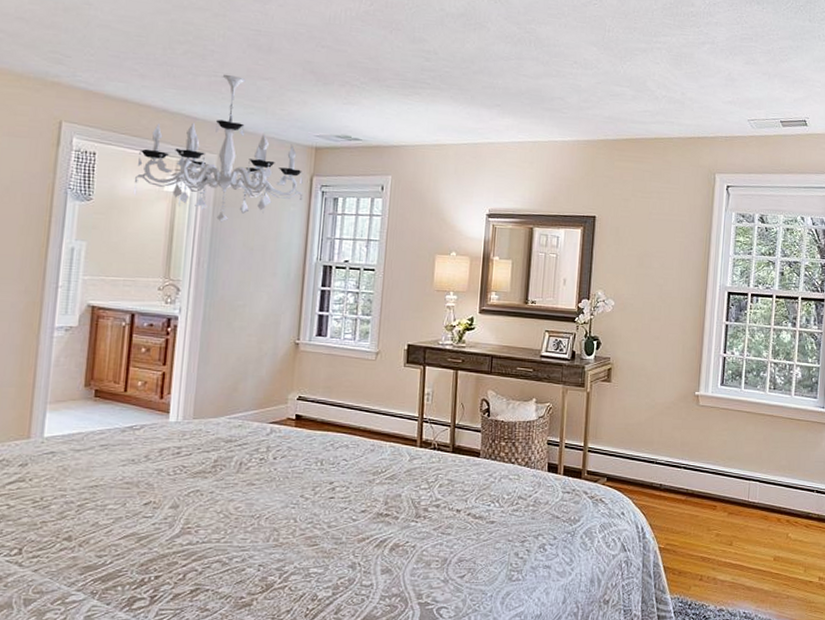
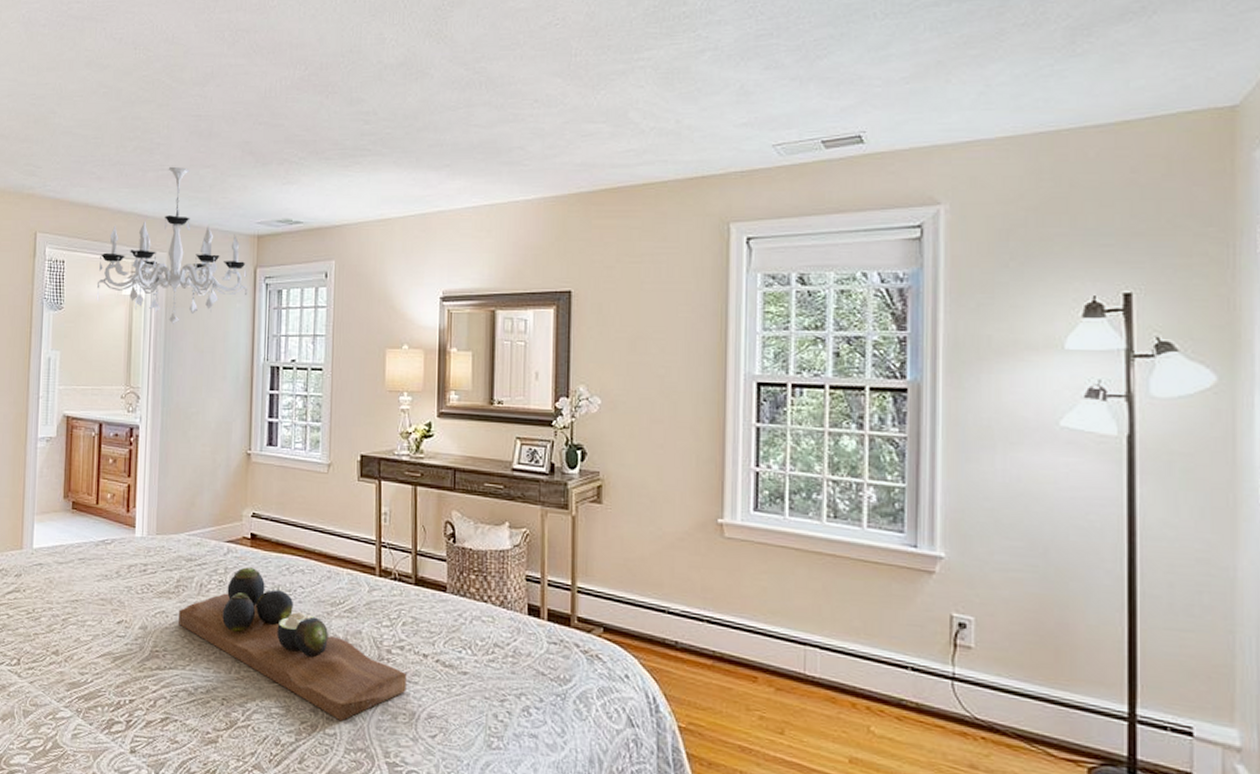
decorative tray: none [214,445,441,574] -> present [179,567,407,722]

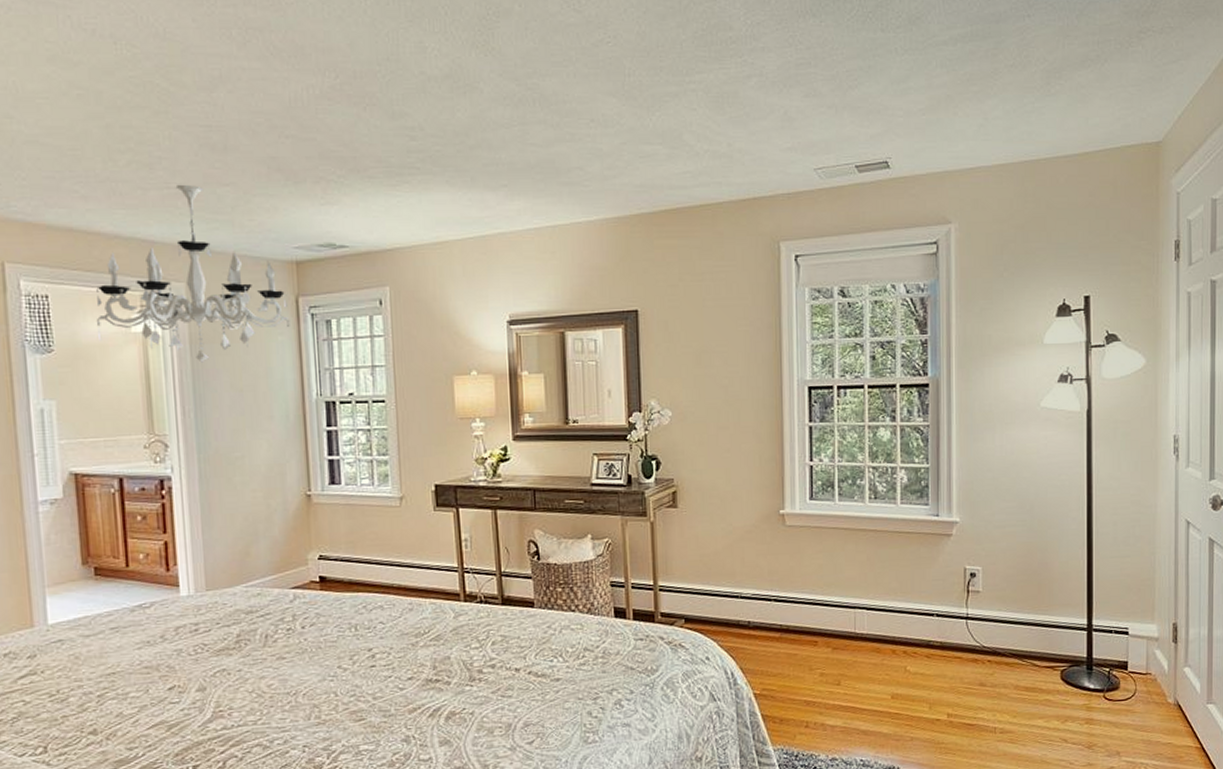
decorative tray: present [179,567,407,722] -> none [243,611,501,746]

